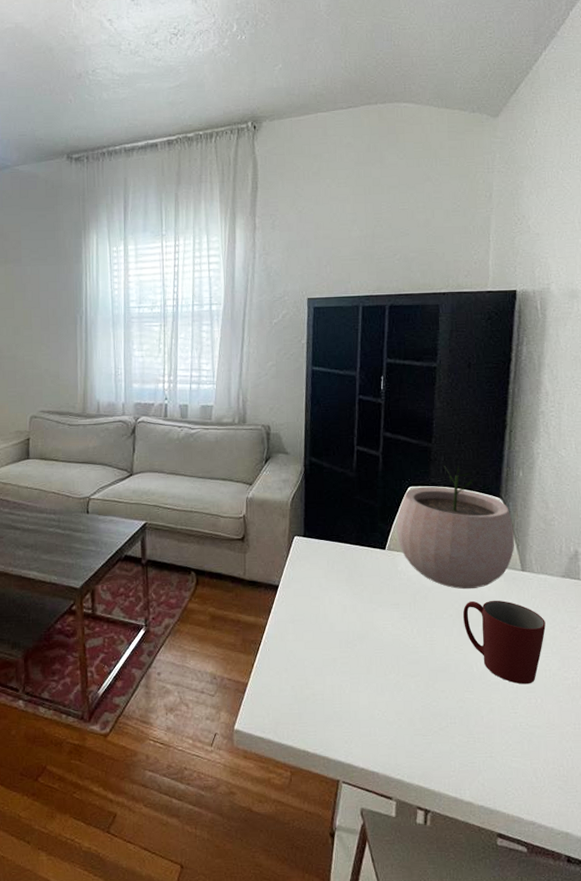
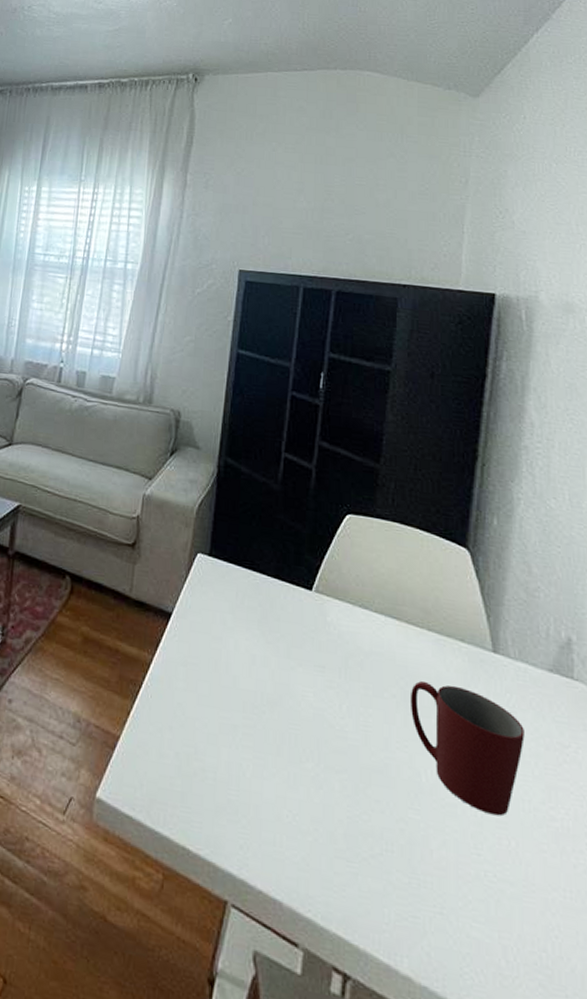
plant pot: present [397,465,515,590] -> none [328,494,485,665]

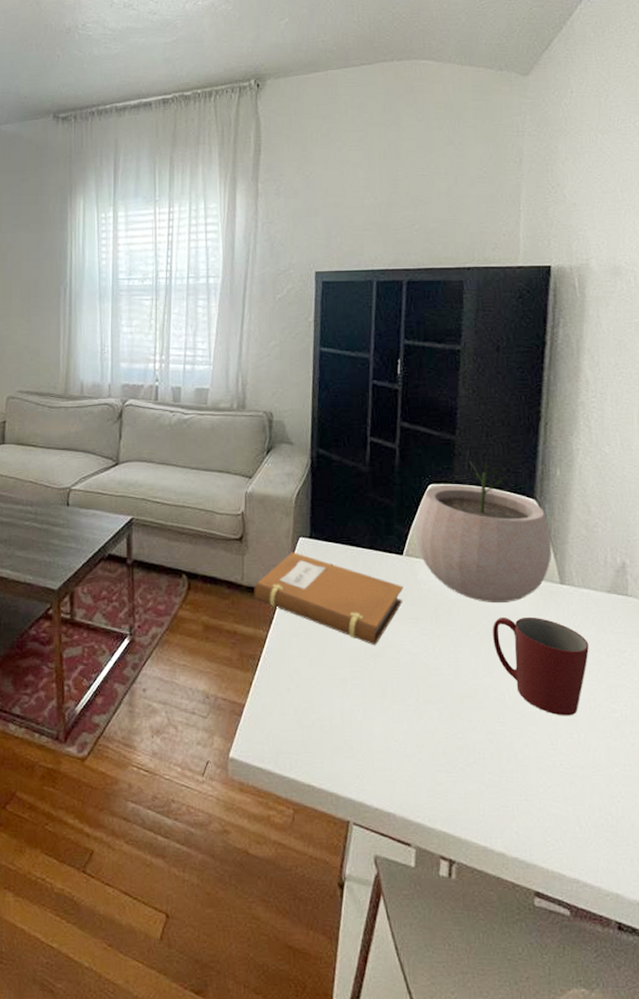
notebook: none [142,568,310,692] -> present [254,551,404,646]
plant pot: none [328,494,485,665] -> present [416,460,552,604]

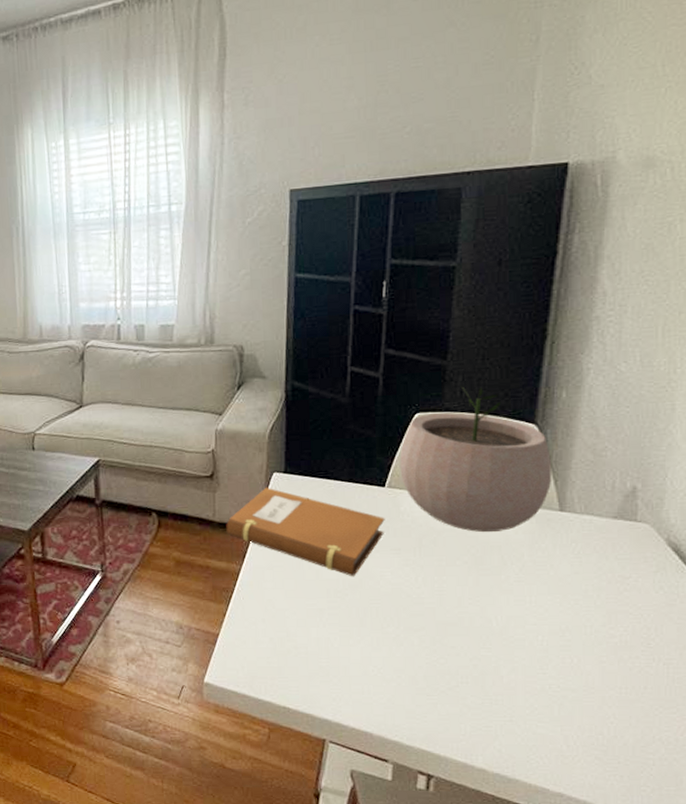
mug: present [493,618,589,716] -> none [482,546,588,642]

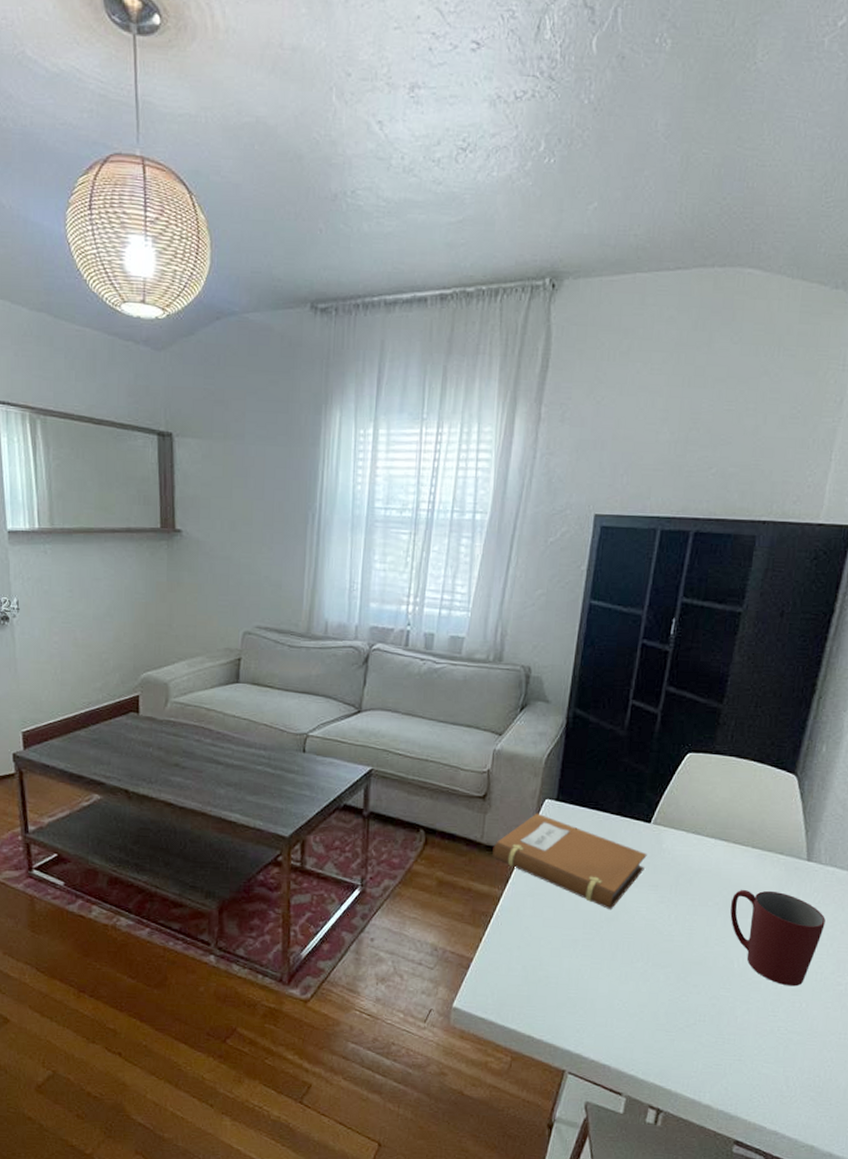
plant pot: present [400,386,552,533] -> none [666,731,806,877]
mug: none [482,546,588,642] -> present [730,890,826,987]

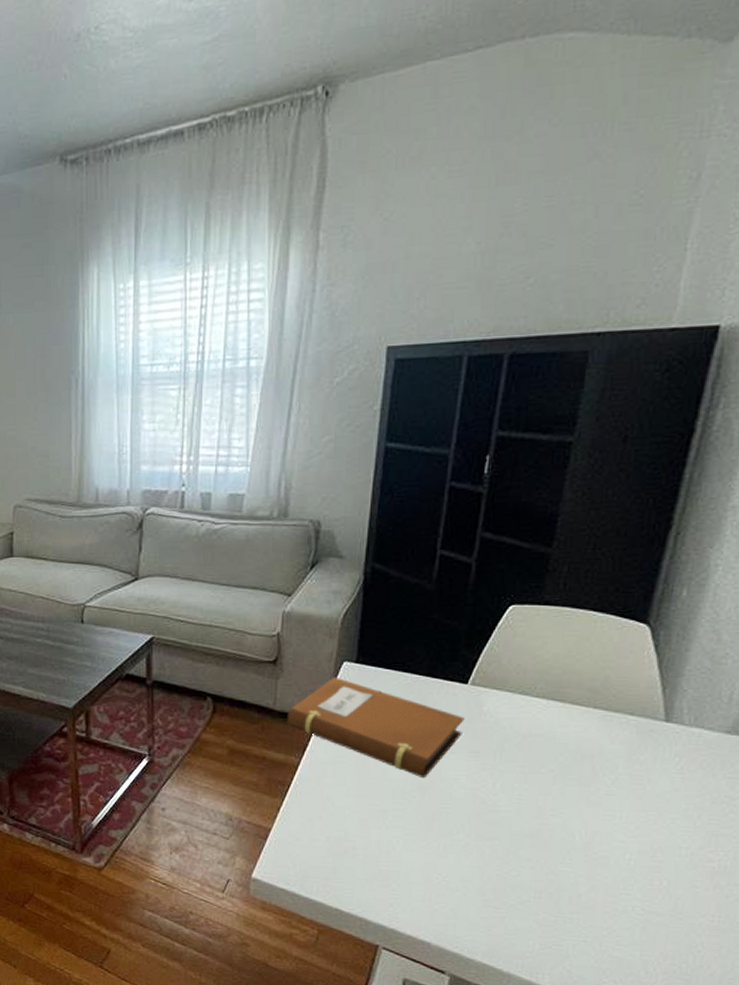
mug: present [730,890,826,987] -> none [569,755,691,862]

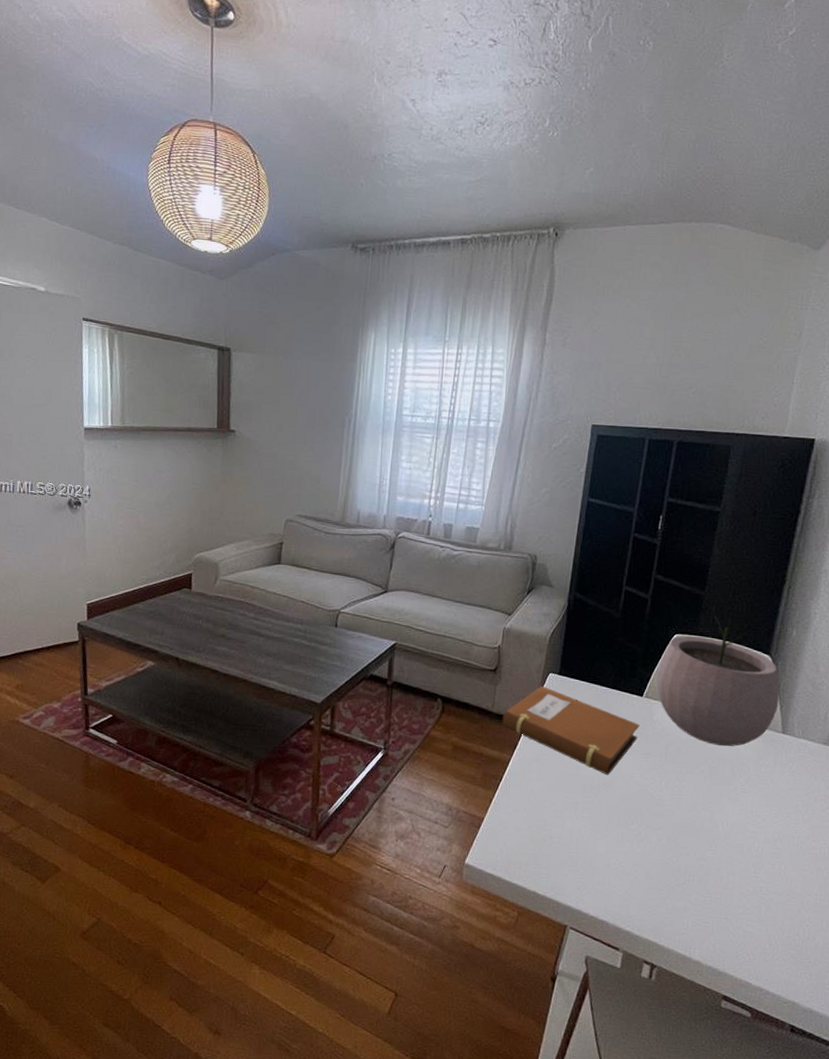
plant pot: none [486,578,662,741] -> present [657,615,780,747]

